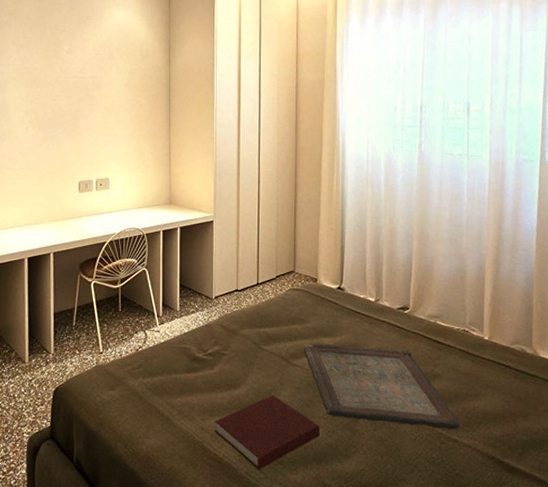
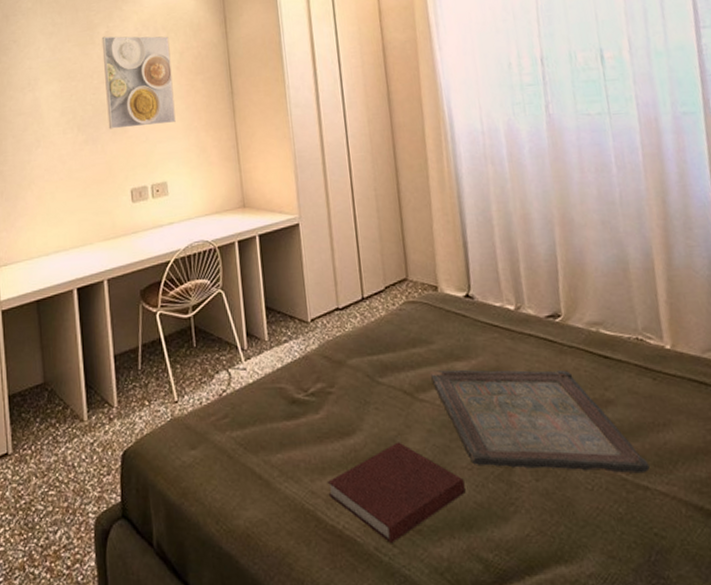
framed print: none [64,52,121,131] -> present [101,36,176,129]

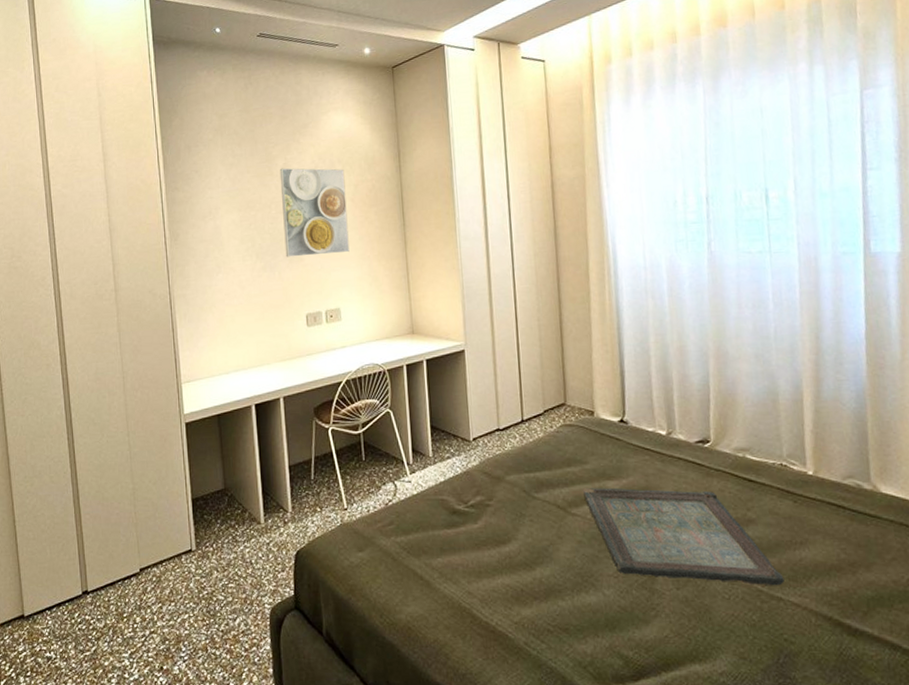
notebook: present [327,442,466,543] -> none [482,551,611,639]

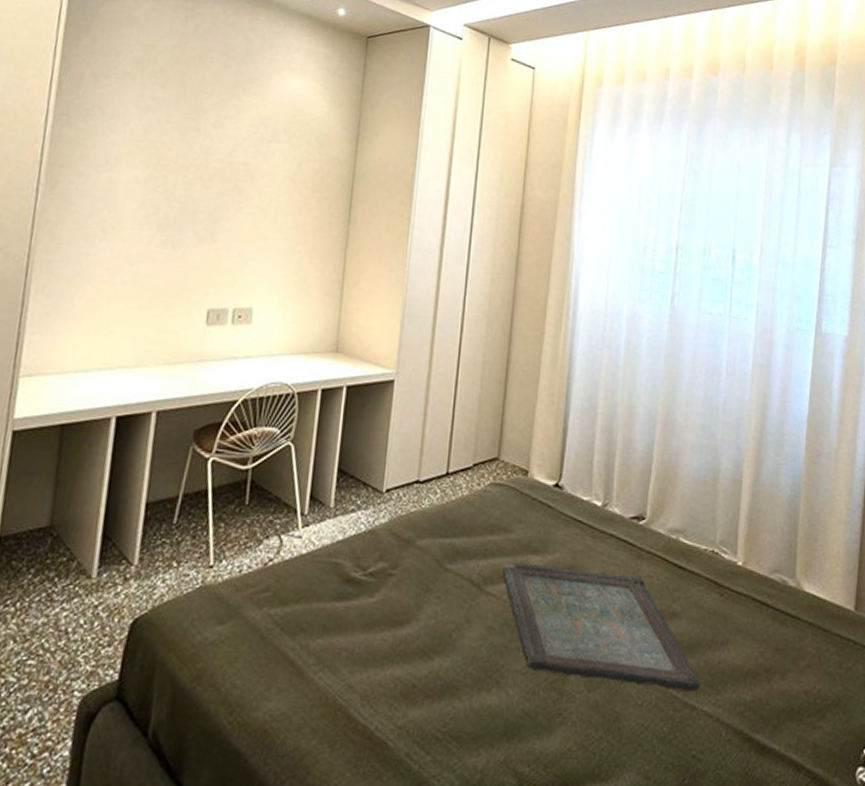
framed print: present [279,168,350,258] -> none [195,125,289,241]

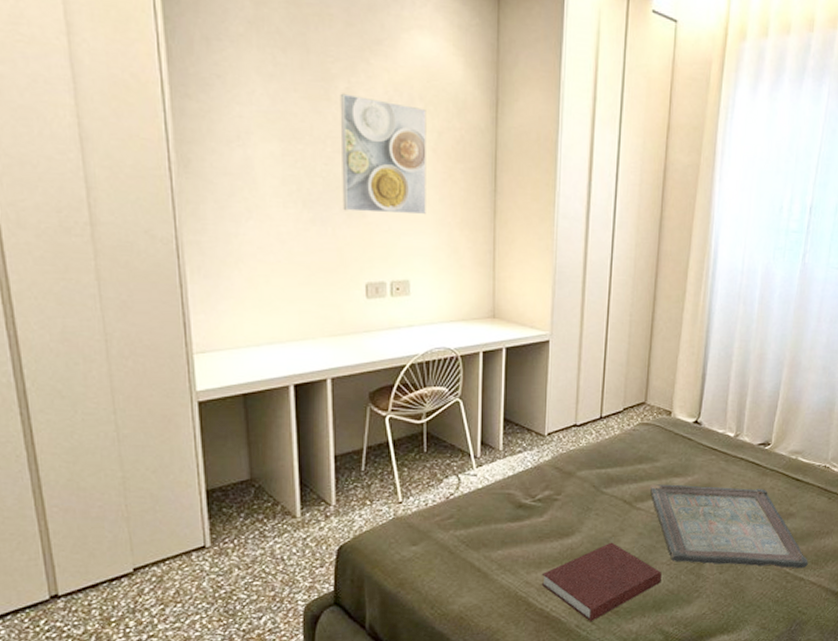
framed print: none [195,125,289,241] -> present [340,93,426,214]
notebook: none [366,637,515,749] -> present [541,542,662,621]

